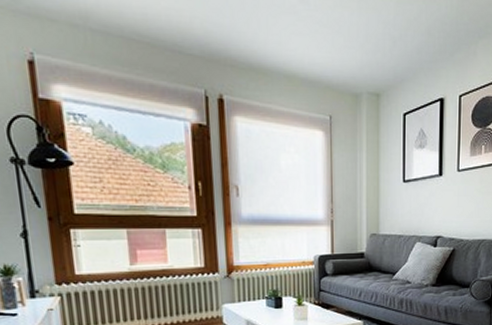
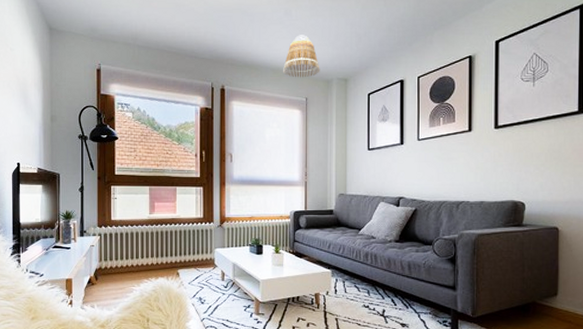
lamp shade: none [300,31,347,90] -> present [283,35,320,78]

